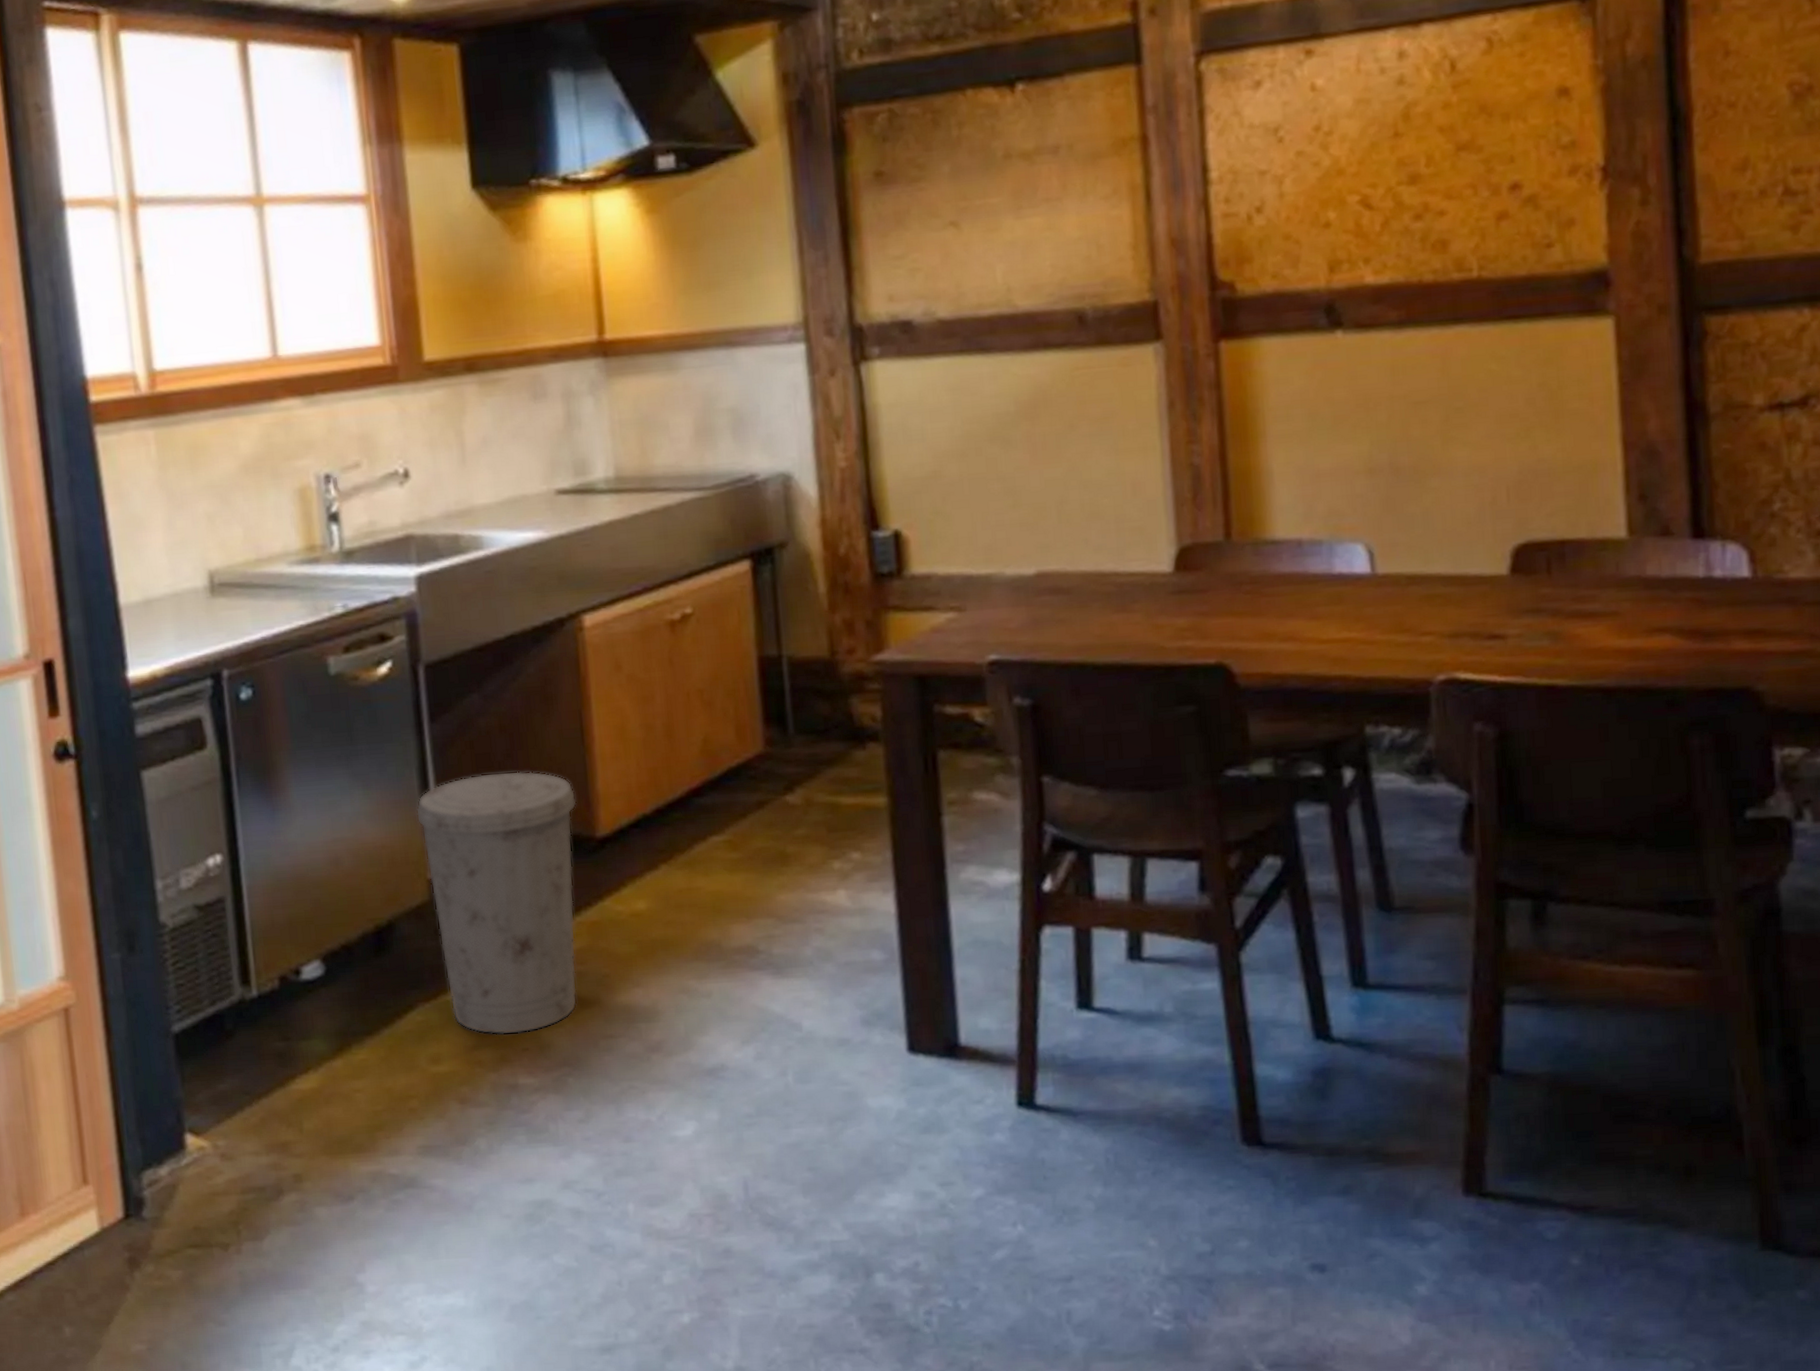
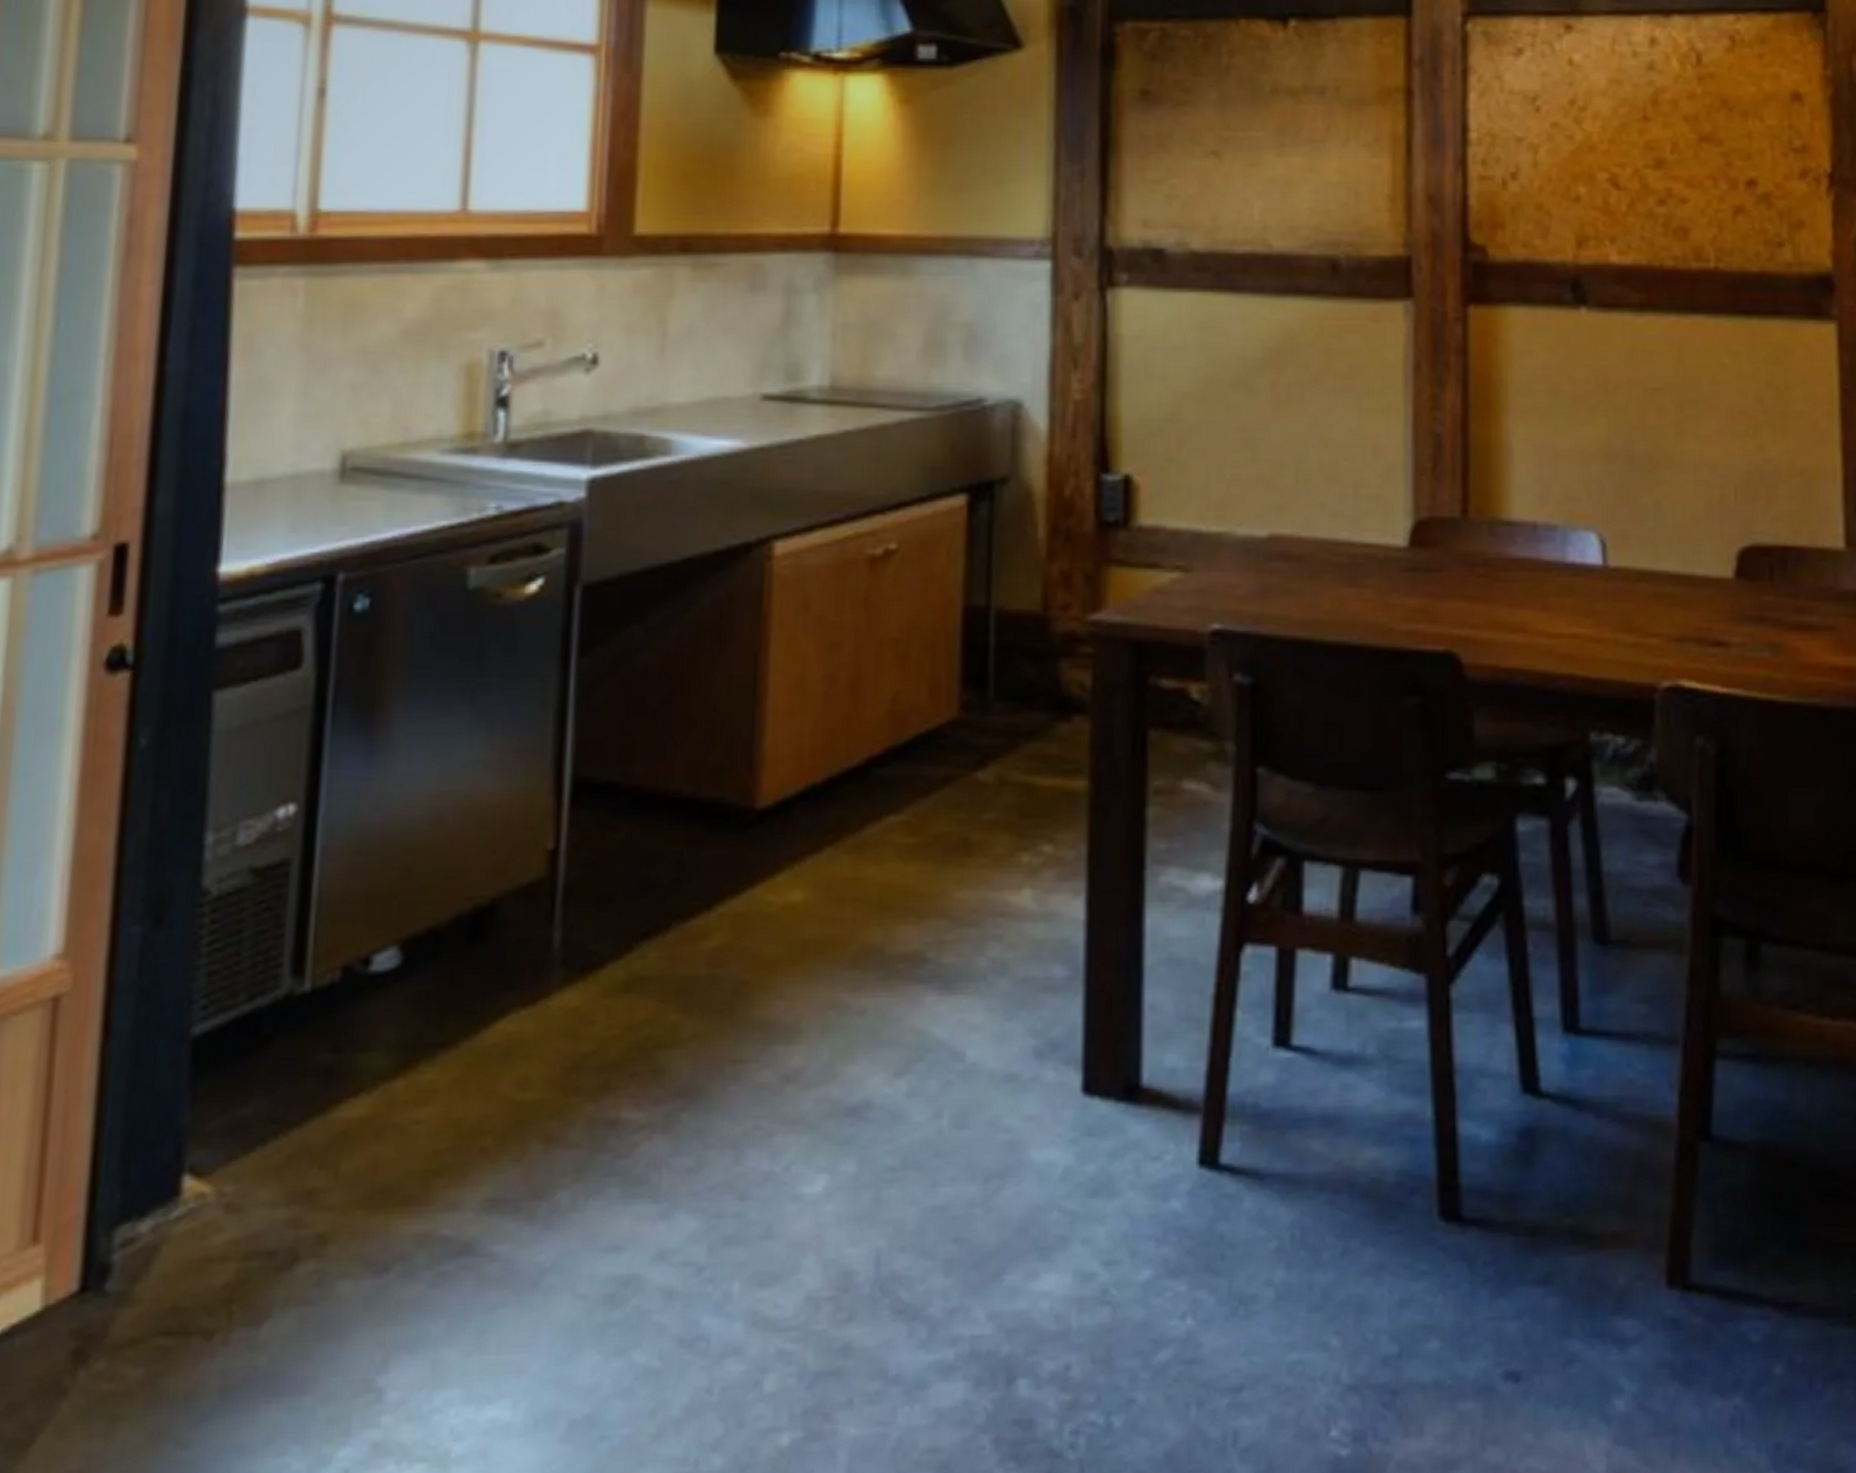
trash can: present [416,771,578,1035] -> none [545,721,738,1054]

